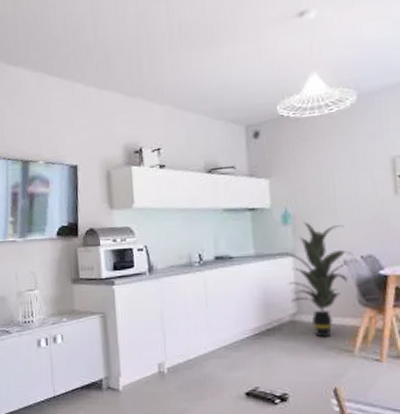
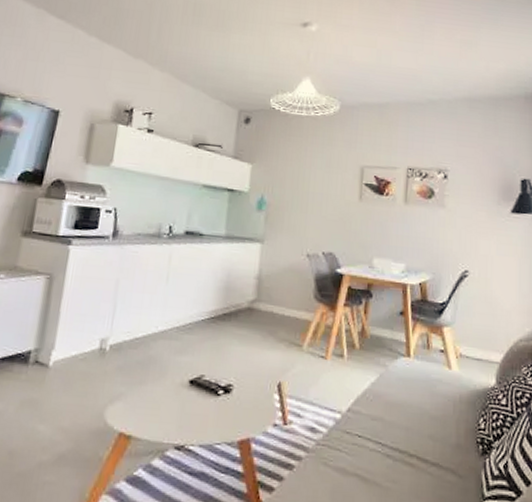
indoor plant: present [279,222,353,338] -> none [248,211,316,329]

